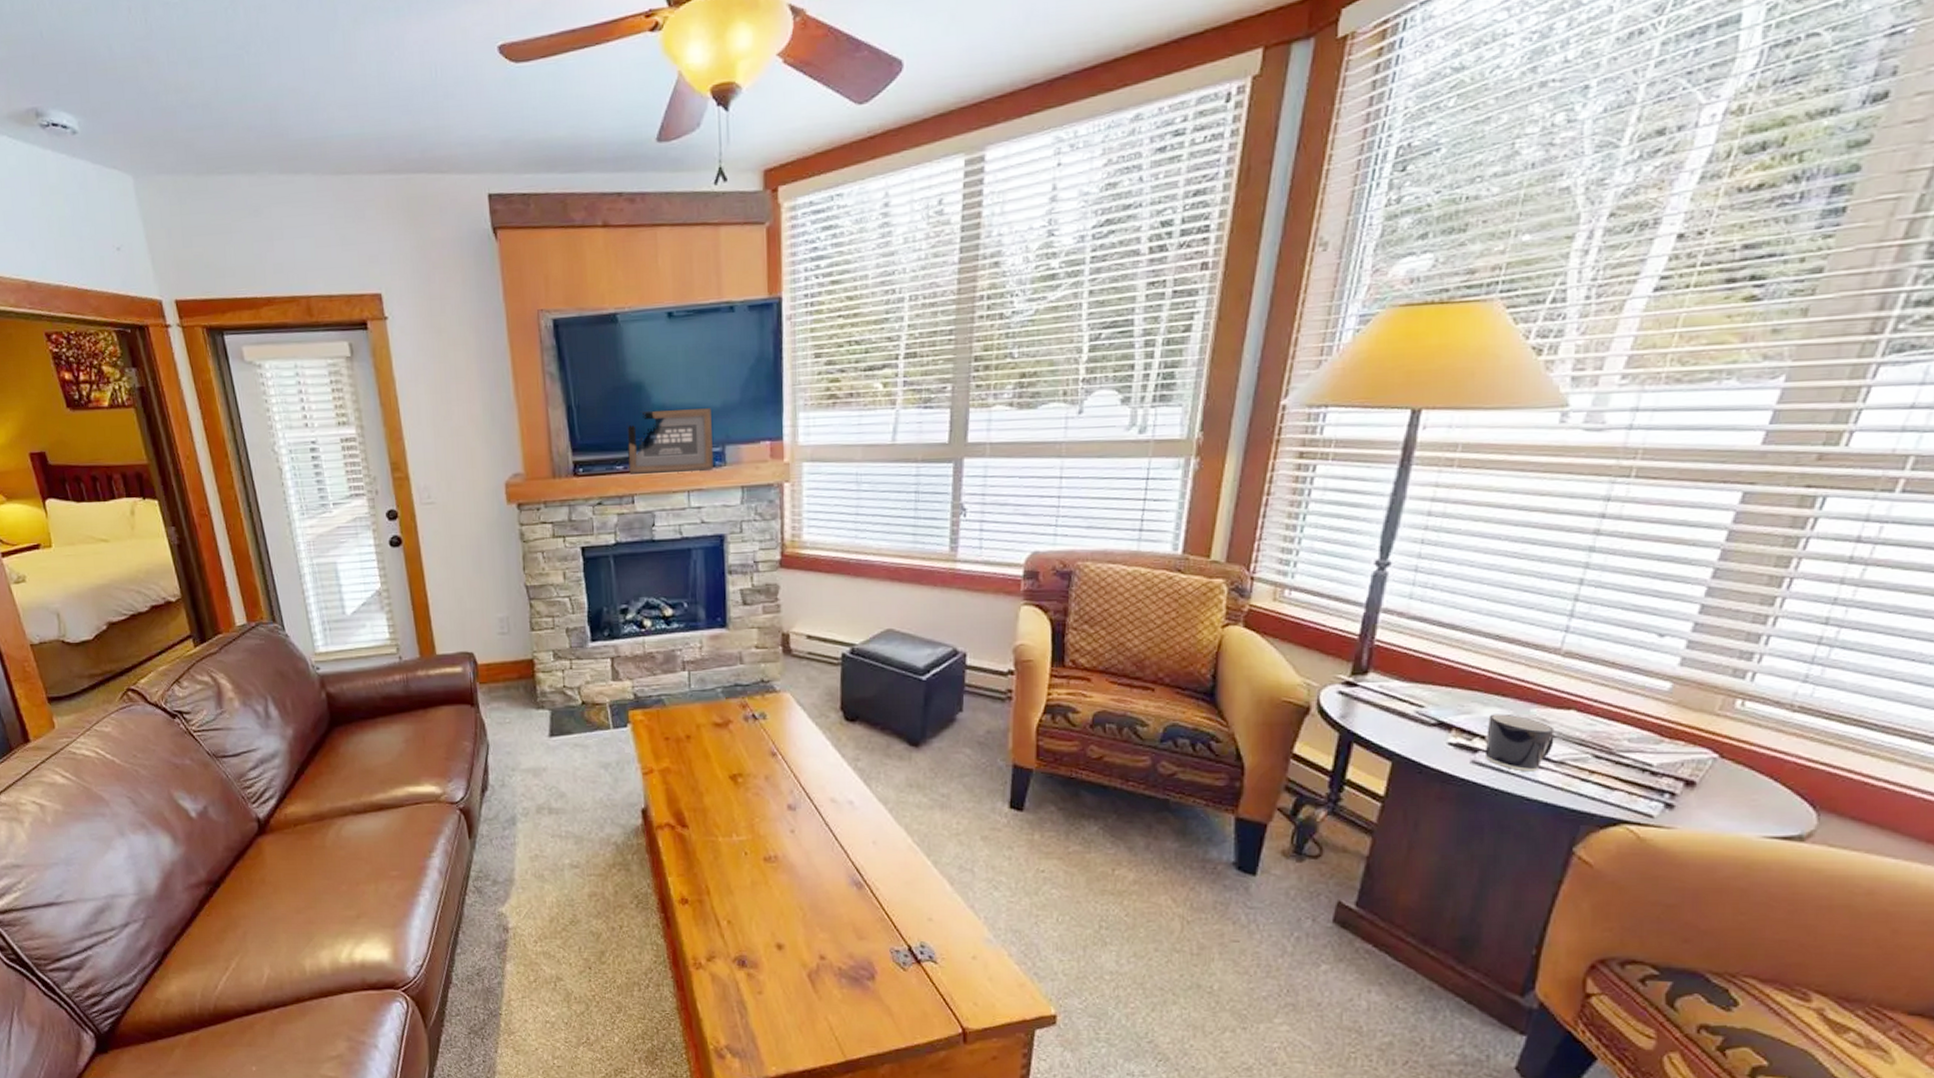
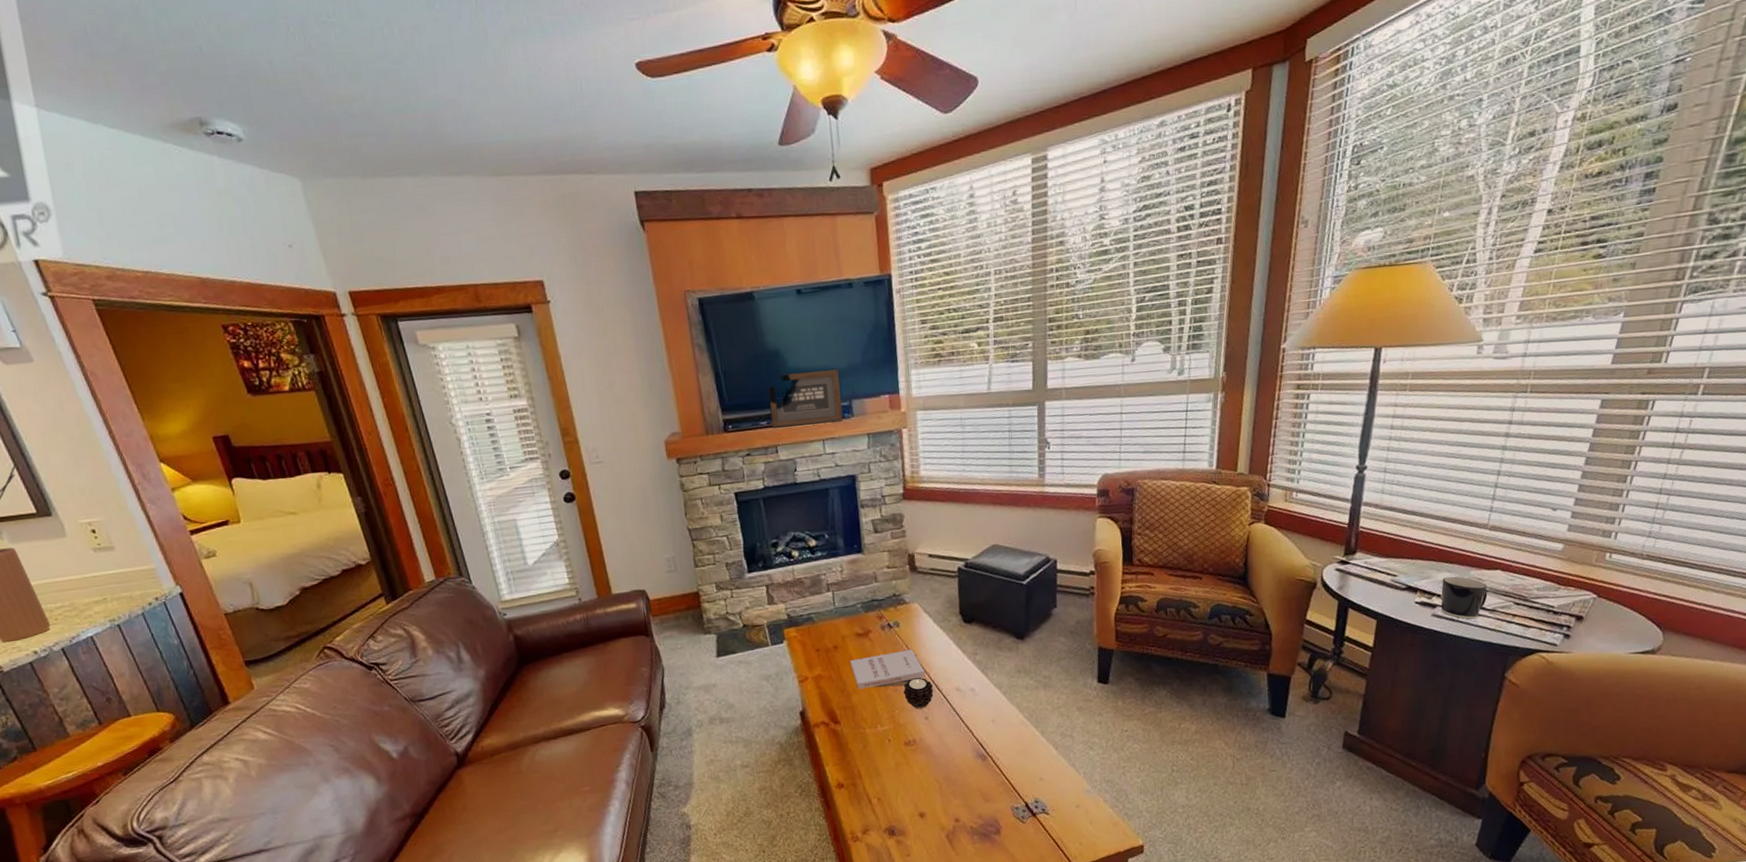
books: none [705,747,794,791] -> present [850,649,925,690]
candle: none [766,781,803,820] -> present [903,677,934,709]

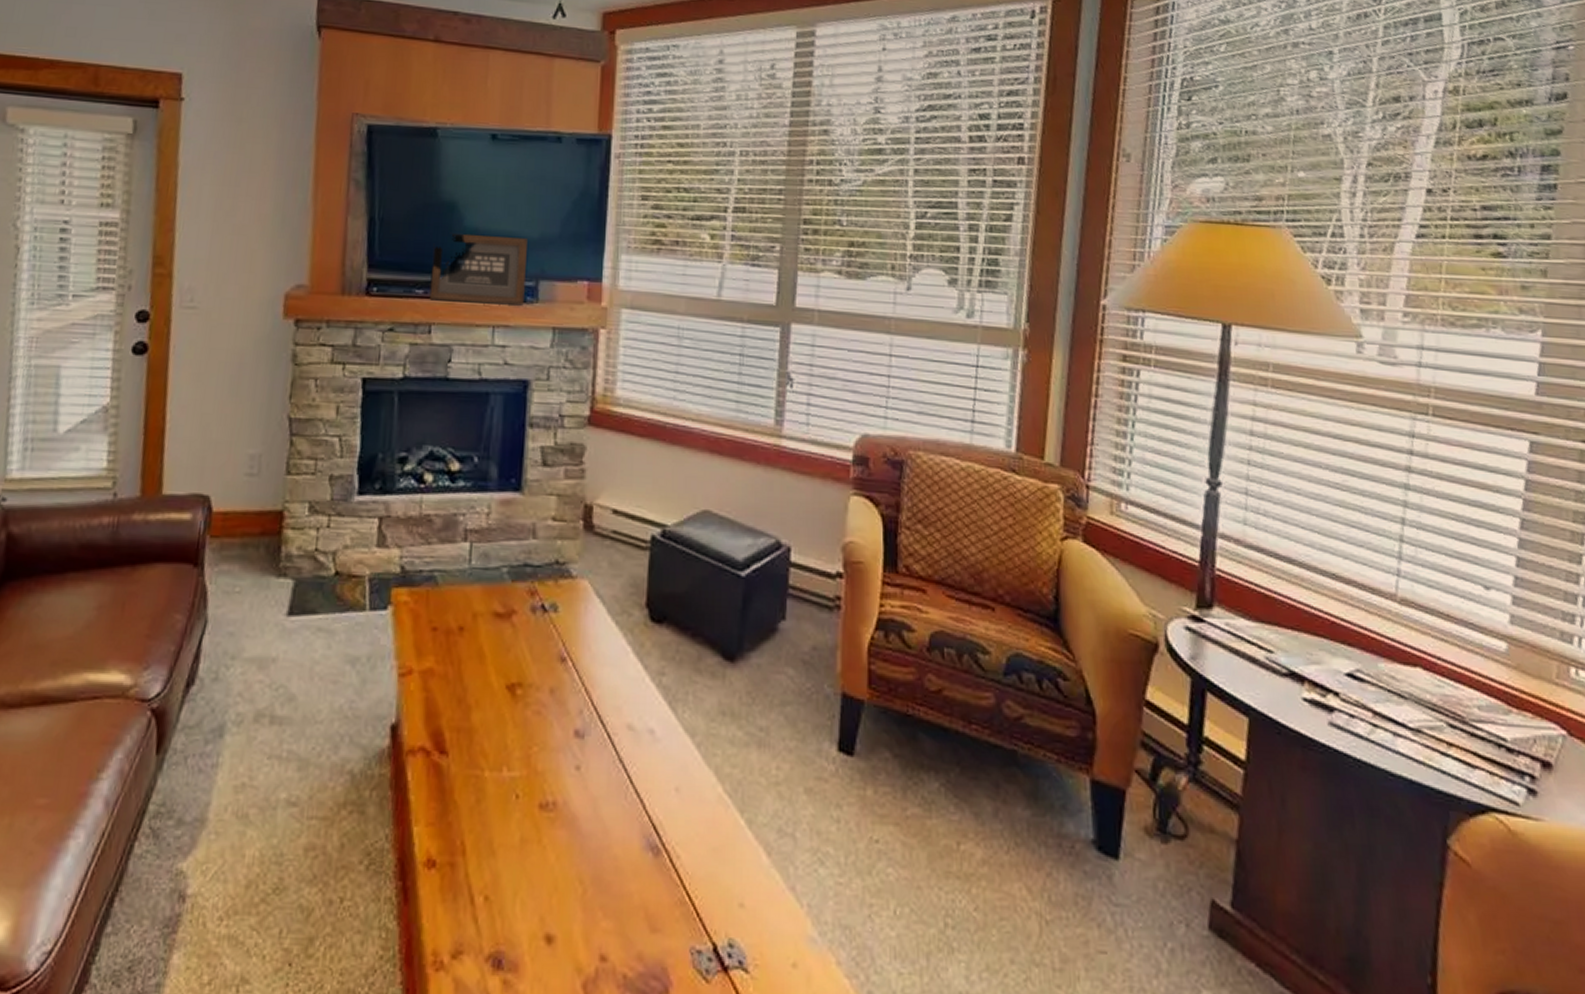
books: present [850,649,925,690] -> none [478,650,585,708]
candle: present [903,677,934,709] -> none [549,696,594,751]
mug: present [1441,576,1488,620] -> none [1338,666,1408,740]

